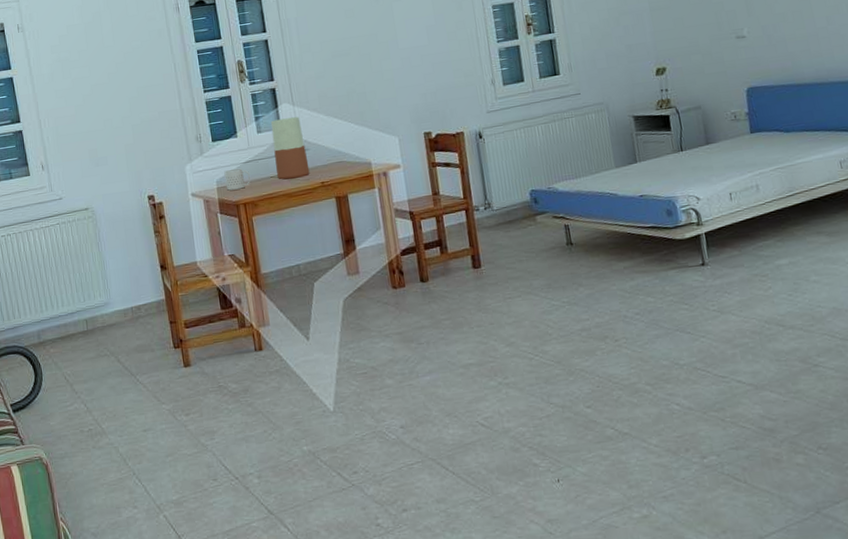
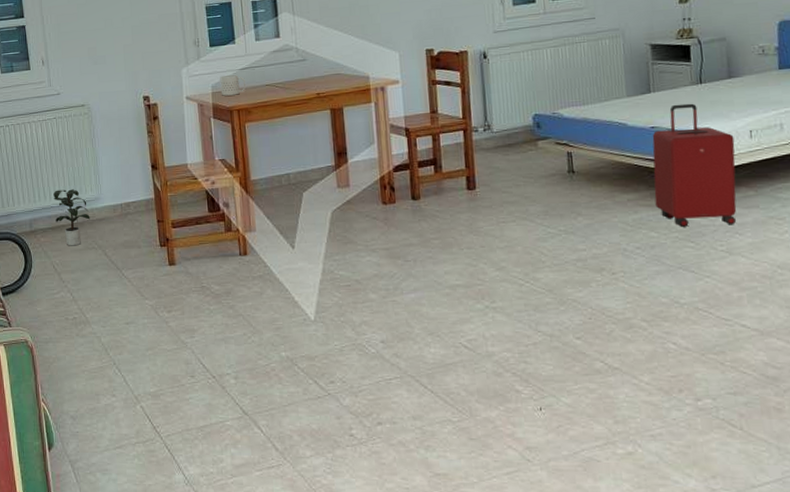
potted plant: none [61,296,101,356] -> present [53,189,90,246]
vase: present [270,117,310,180] -> none [269,26,306,89]
suitcase: none [641,170,725,290] -> present [652,103,737,227]

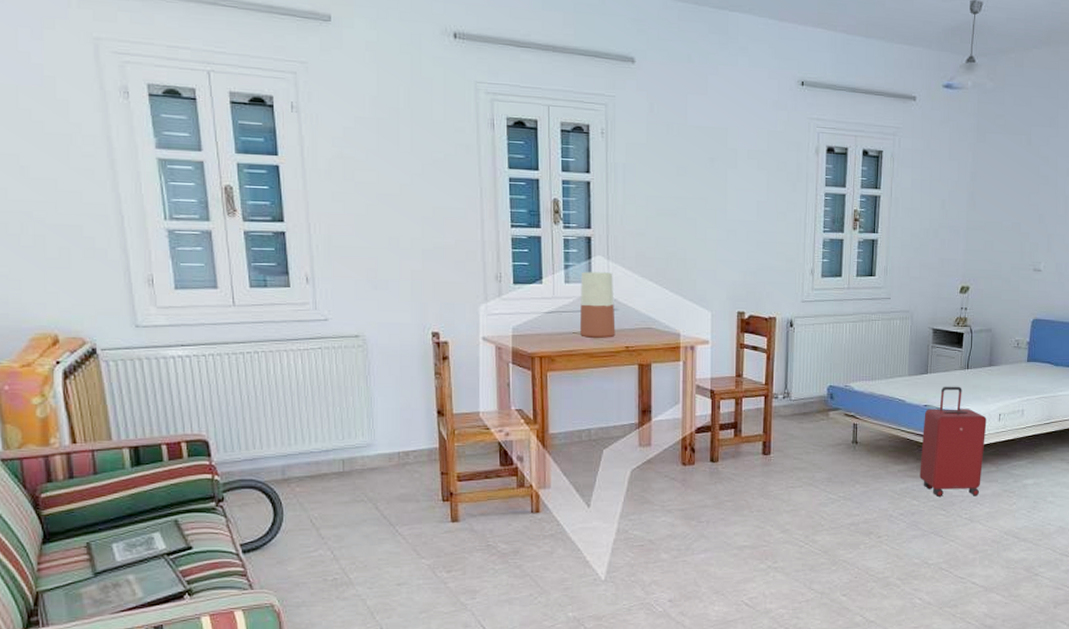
potted plant: present [53,189,90,246] -> none [314,433,360,498]
mug: present [220,74,246,96] -> none [522,317,550,341]
vase: none [269,26,306,89] -> present [580,271,616,338]

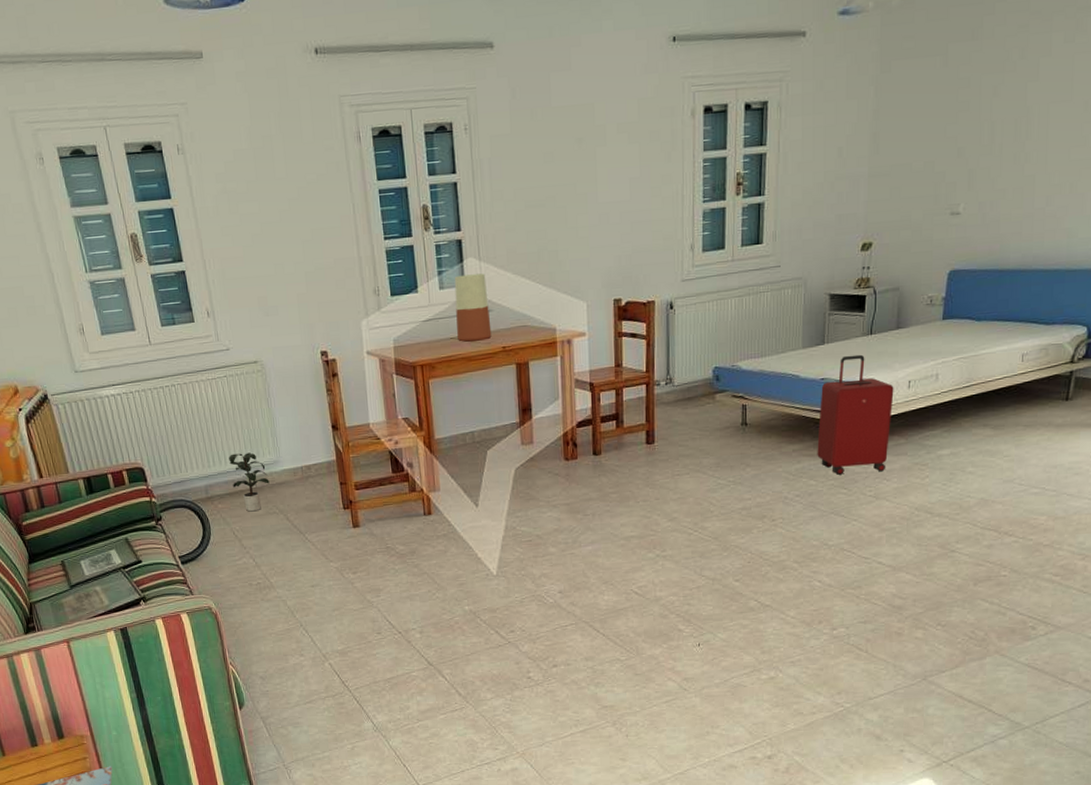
potted plant: none [314,433,360,498] -> present [229,452,270,512]

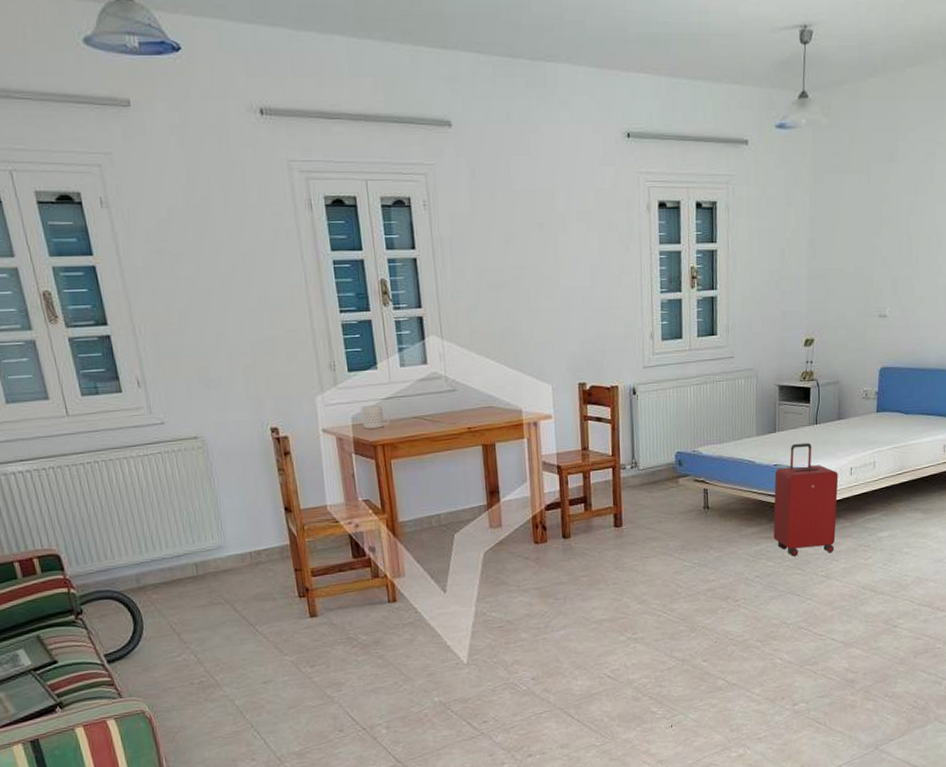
potted plant: present [229,452,270,512] -> none [164,537,213,603]
mug: none [402,326,429,350] -> present [360,404,390,429]
vase: present [454,273,492,342] -> none [415,352,456,422]

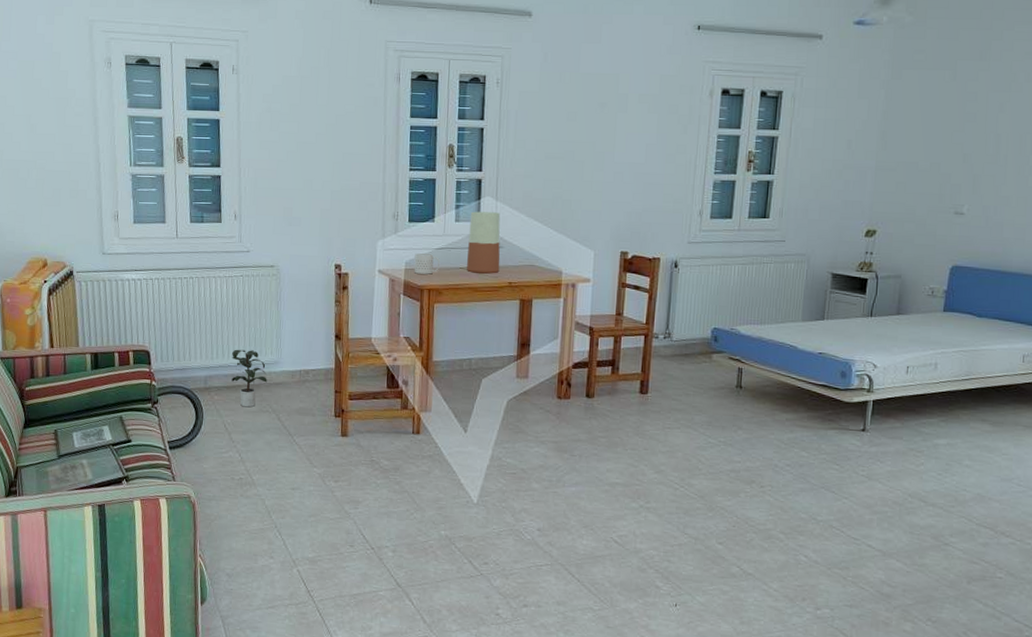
potted plant: none [164,537,213,603] -> present [232,349,267,408]
vase: none [415,352,456,422] -> present [467,211,501,274]
suitcase: present [773,442,839,556] -> none [810,333,892,453]

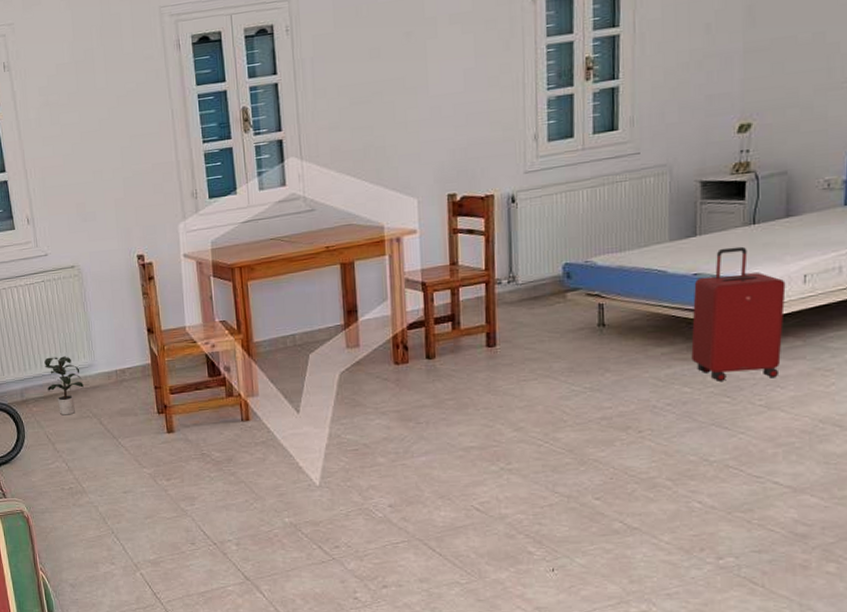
mug: present [414,252,440,274] -> none [220,228,248,252]
vase: present [467,211,501,274] -> none [274,173,314,243]
suitcase: none [810,333,892,453] -> present [691,246,786,381]

